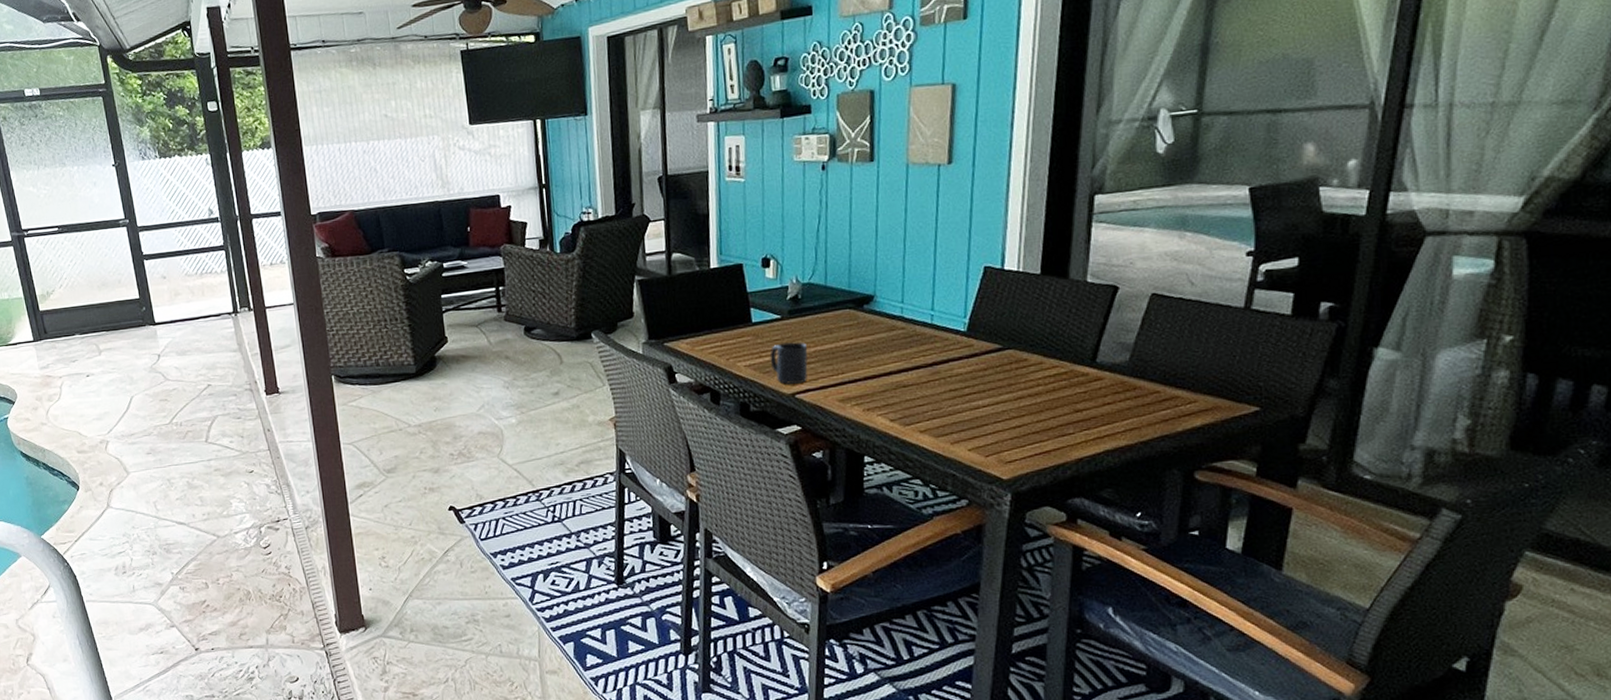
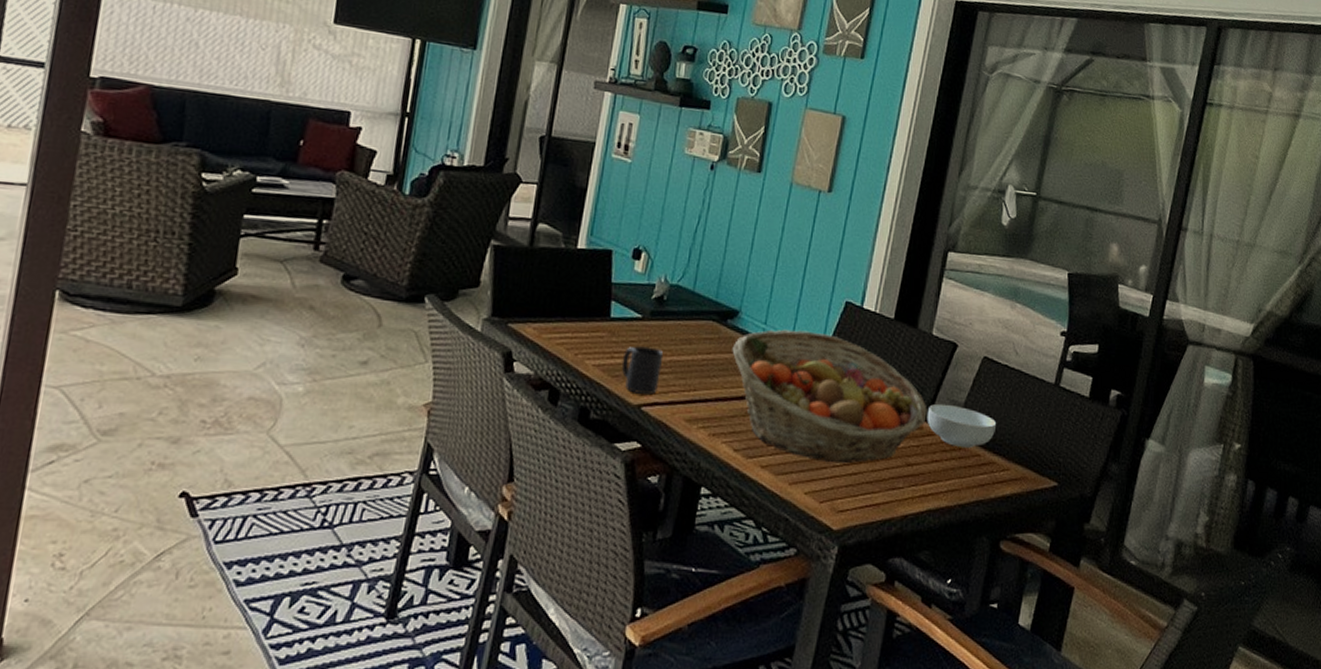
fruit basket: none [873,301,1092,420] -> present [732,329,927,464]
cereal bowl: none [1091,347,1176,388] -> present [927,403,997,449]

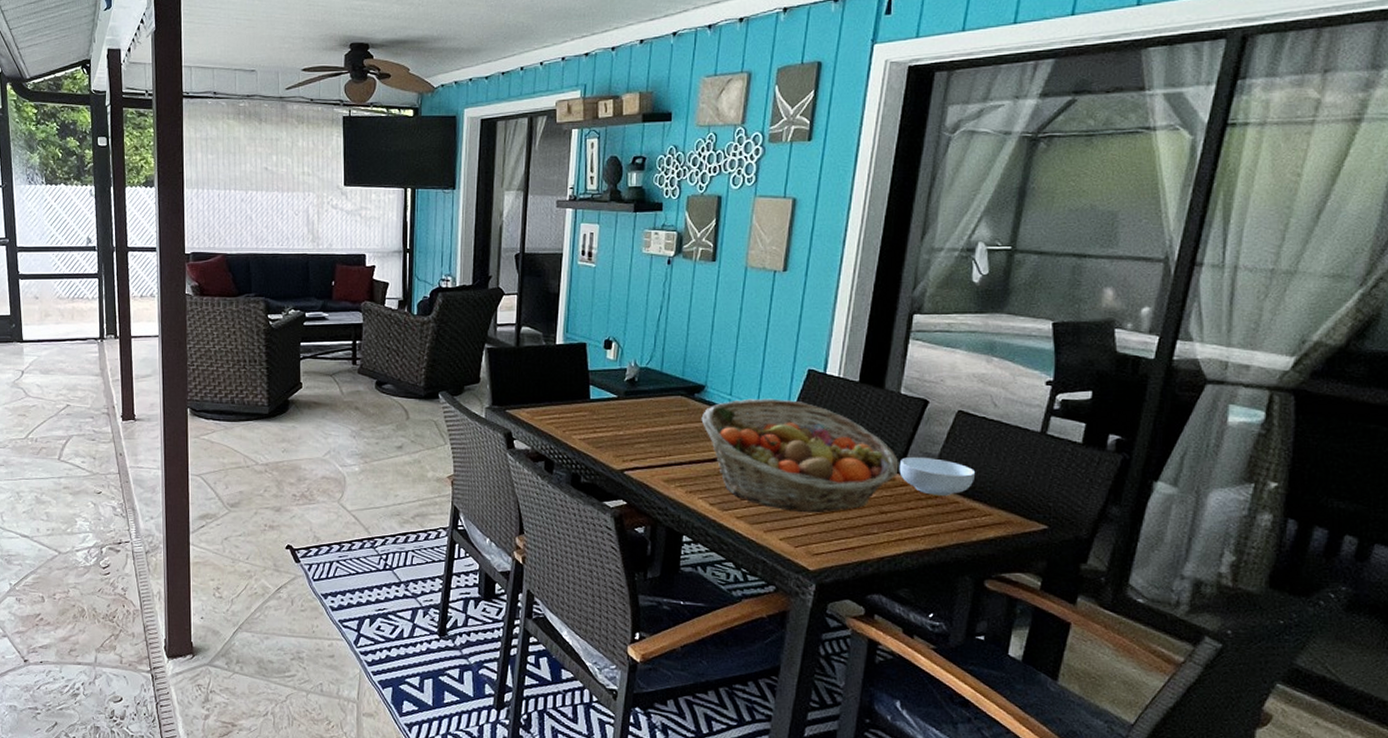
mug: present [621,346,664,395] -> none [603,421,640,461]

